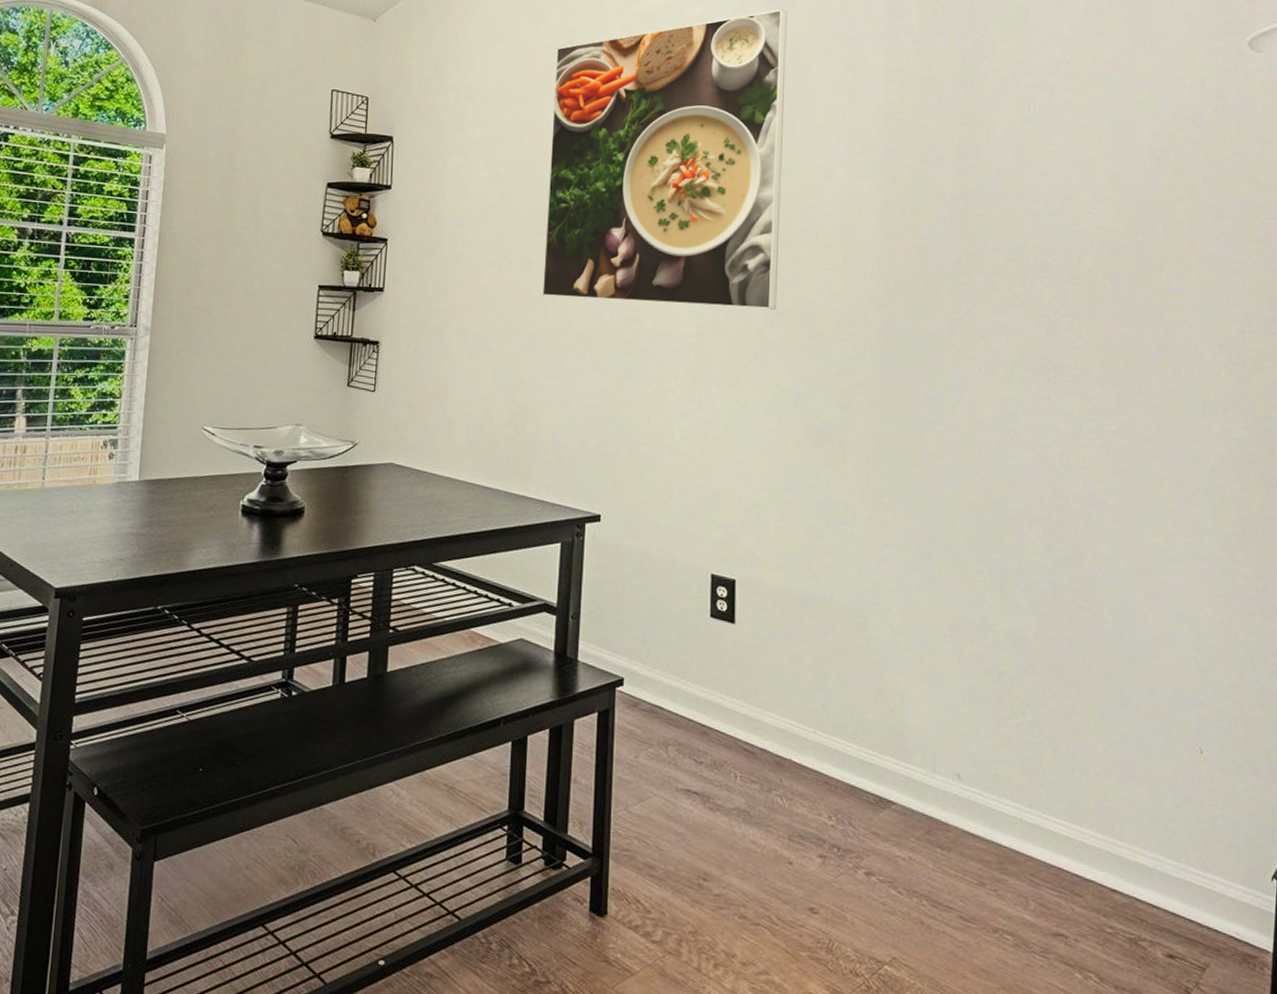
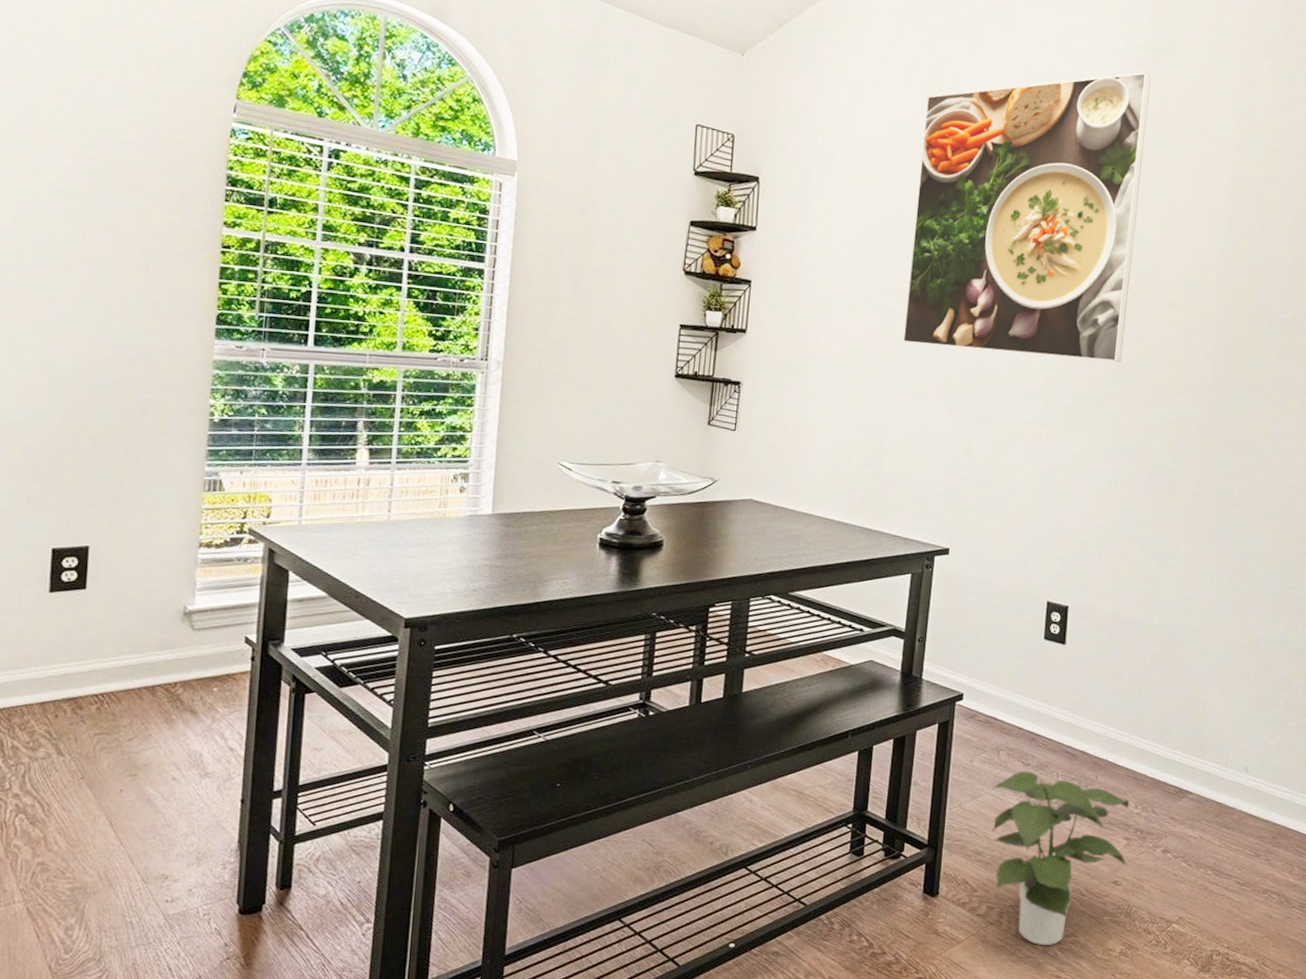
potted plant: none [661,770,824,985] -> present [991,771,1129,946]

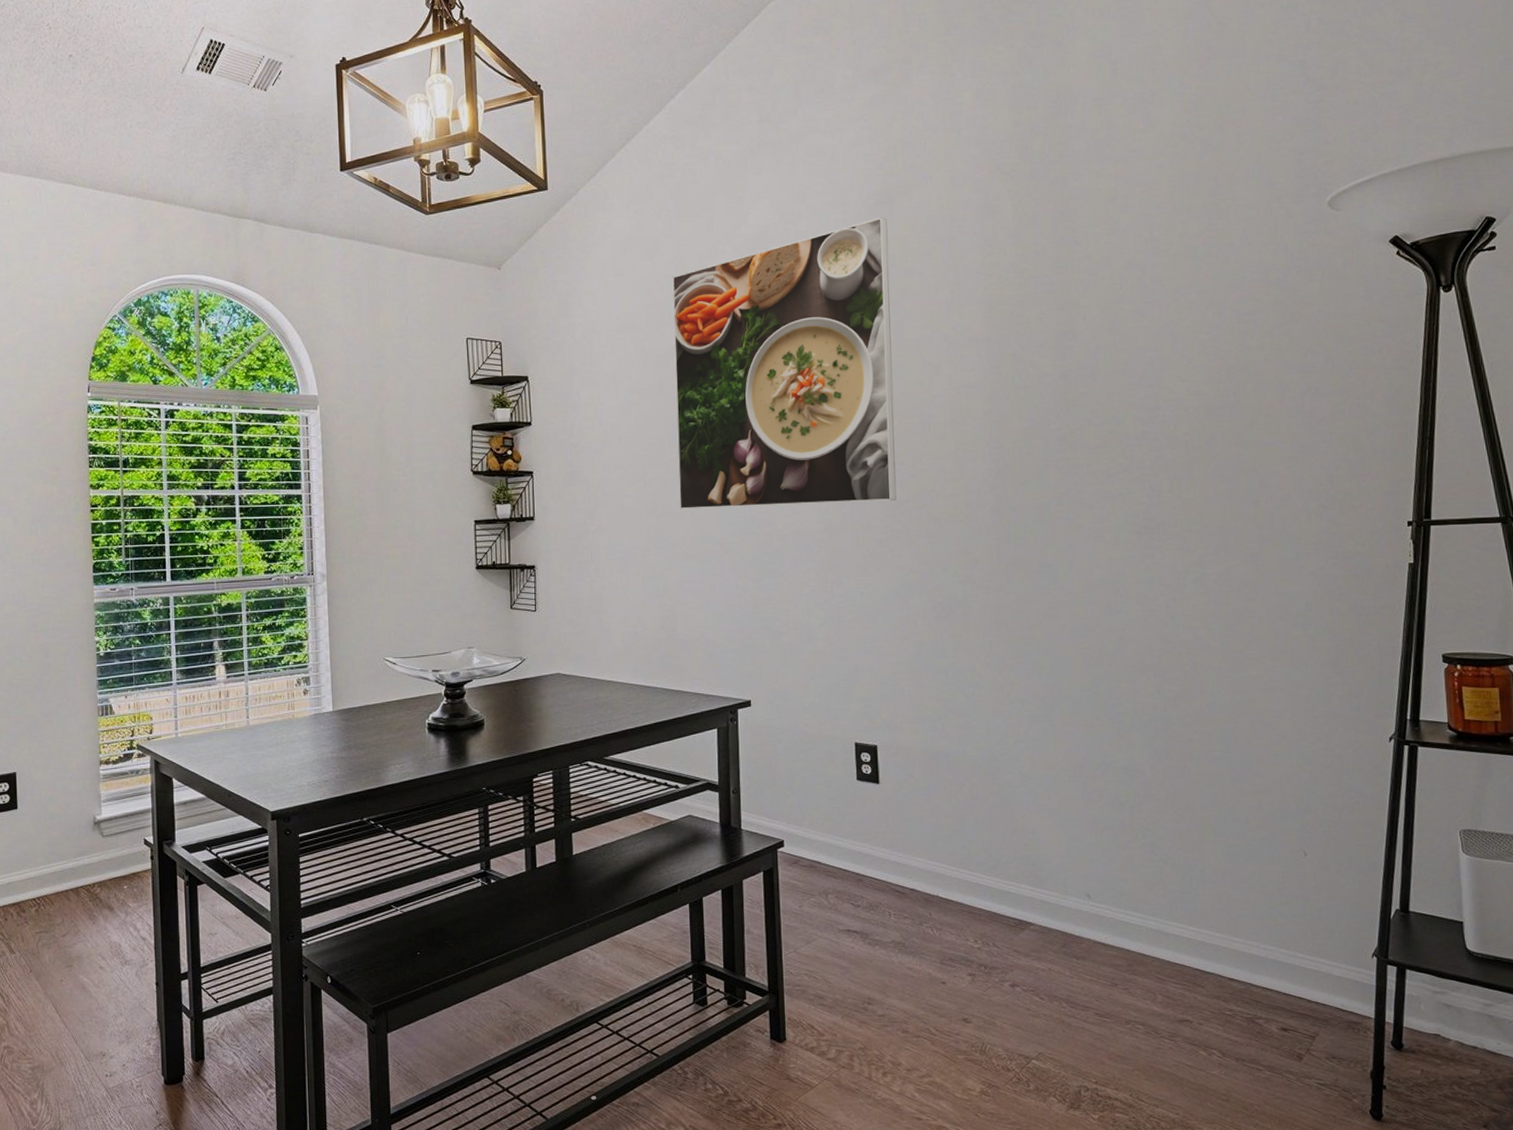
potted plant: present [991,771,1129,946] -> none [825,912,975,1088]

